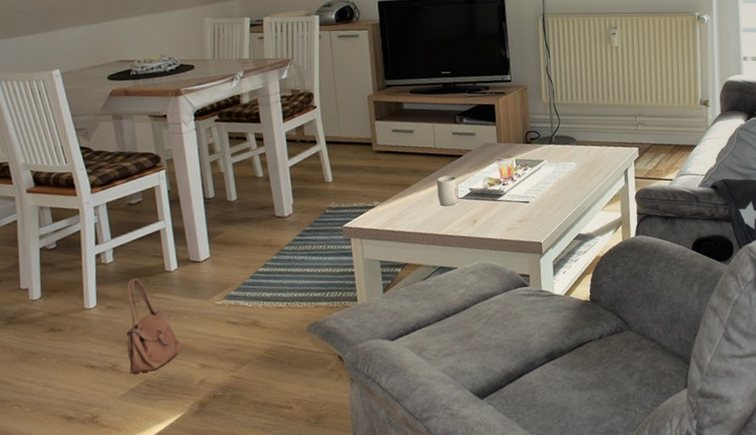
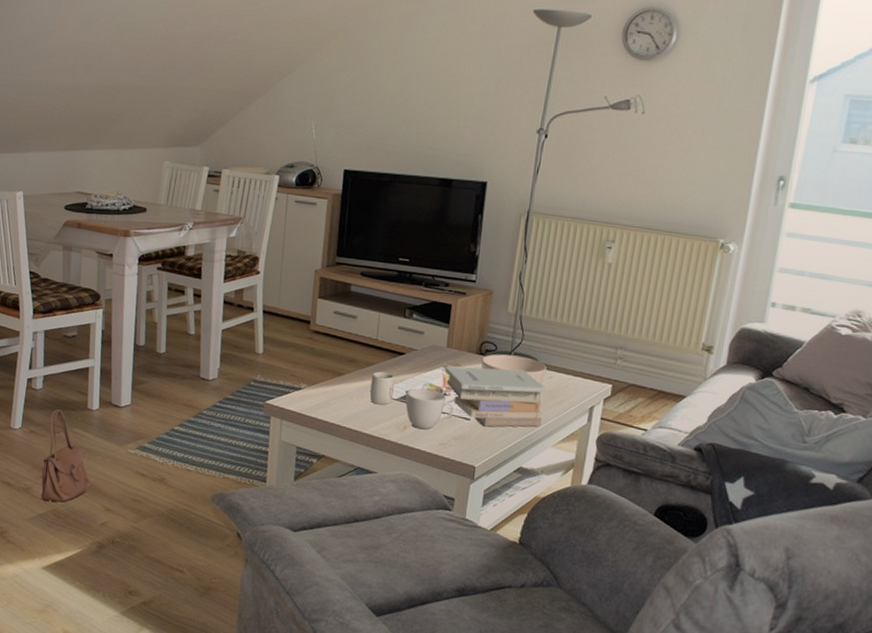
cup: none [470,183,515,220] -> present [405,388,456,430]
books: none [499,149,589,206] -> present [445,366,546,428]
bowl: none [528,138,584,159] -> present [480,354,547,385]

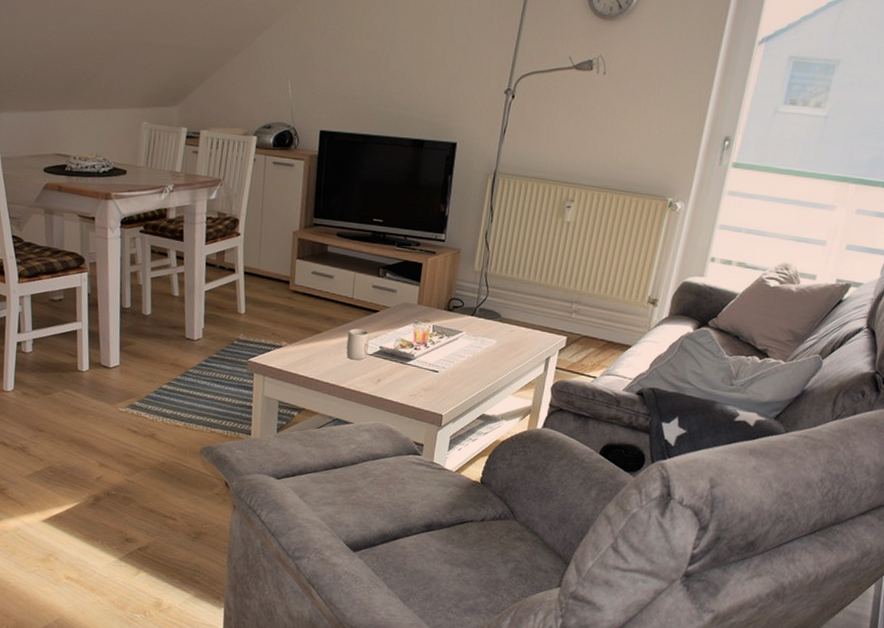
handbag: present [41,409,91,503] -> none [36,371,85,460]
cup: present [405,388,456,430] -> none [379,344,425,382]
books: present [445,366,546,428] -> none [415,322,507,379]
bowl: present [480,354,547,385] -> none [448,310,508,338]

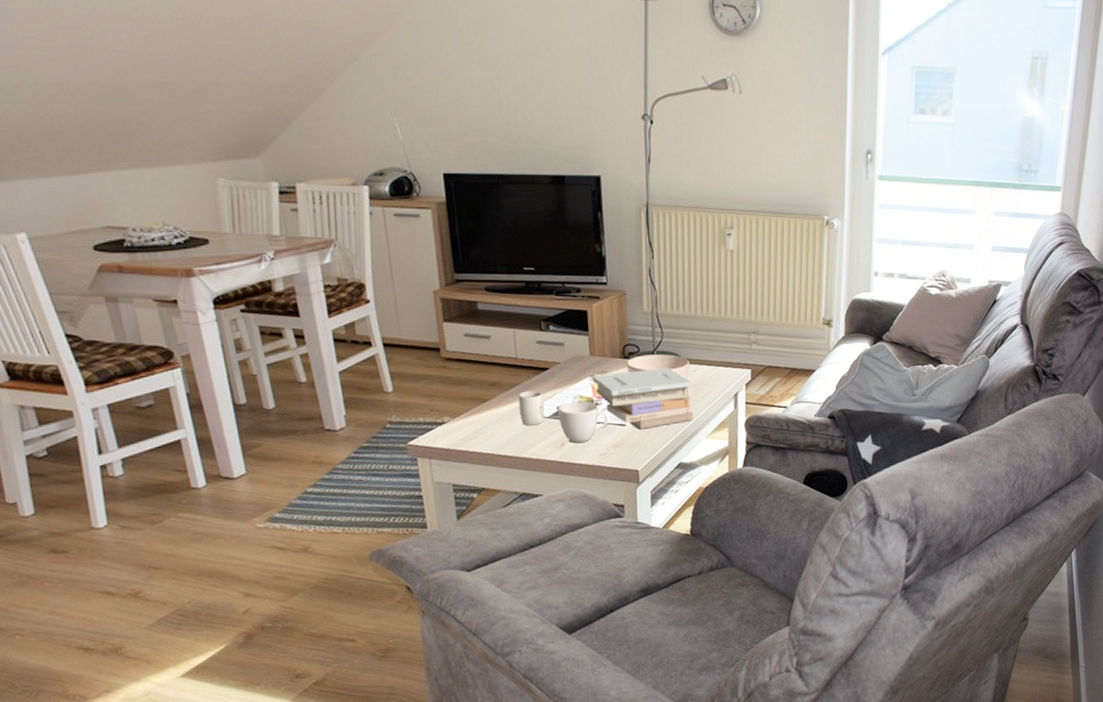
cup: none [379,344,425,382] -> present [557,402,610,443]
books: none [415,322,507,379] -> present [592,367,694,429]
bowl: none [448,310,508,338] -> present [626,354,690,380]

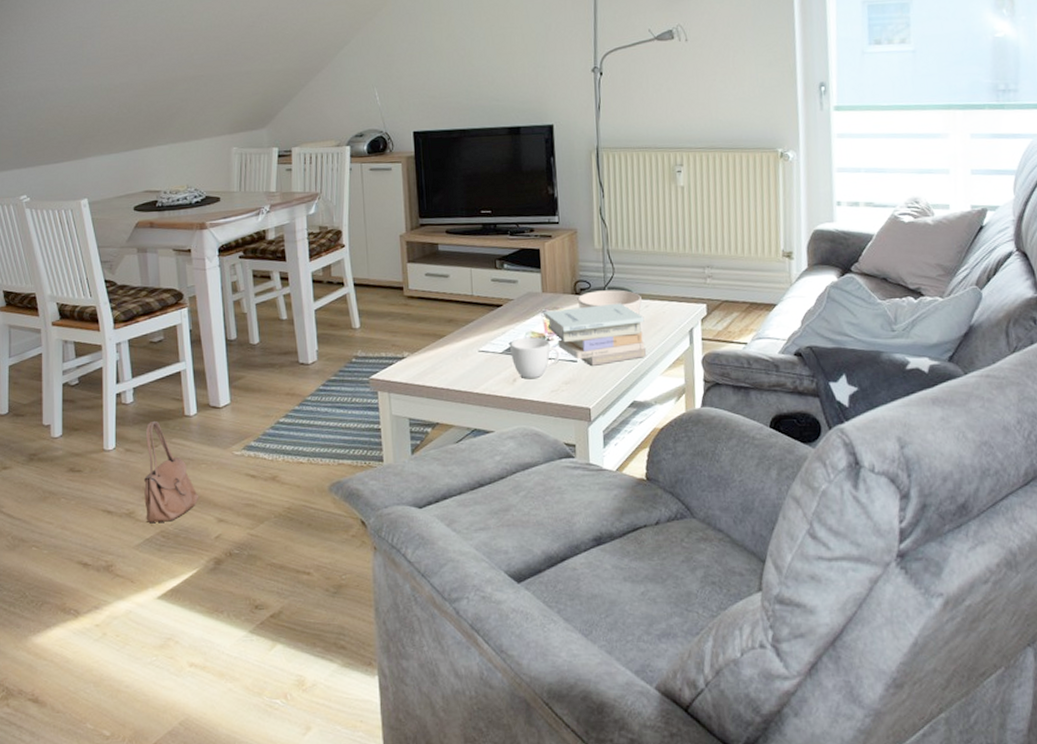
handbag: none [144,495,220,602] -> present [144,421,199,522]
mug: present [518,390,545,426] -> none [473,326,498,361]

